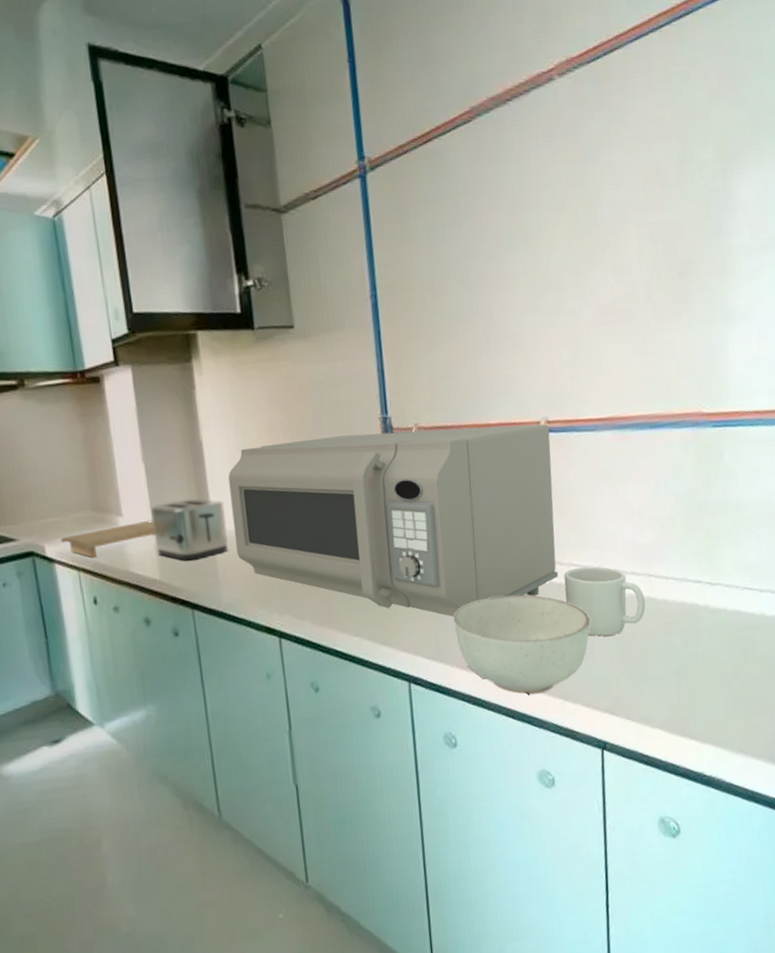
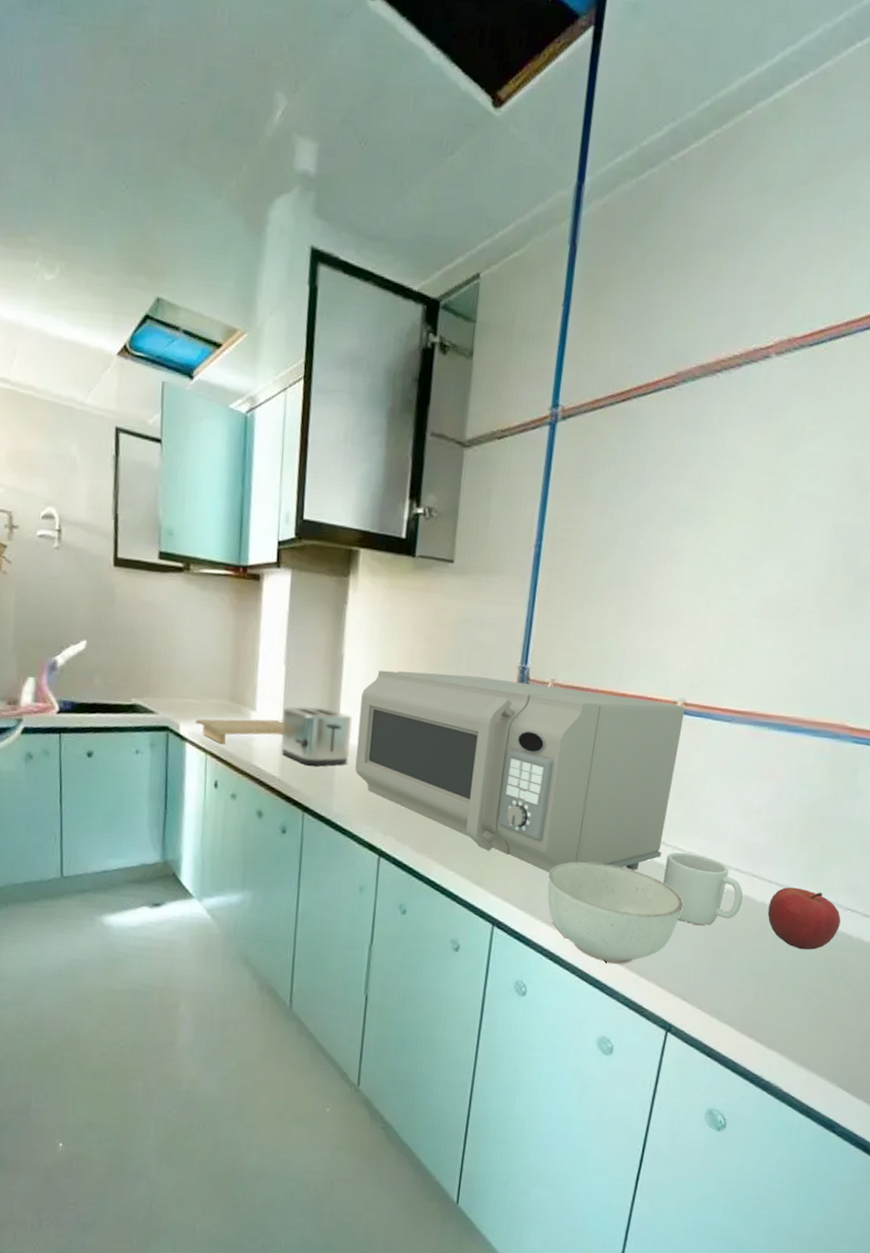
fruit: none [670,577,742,638] -> present [767,887,841,950]

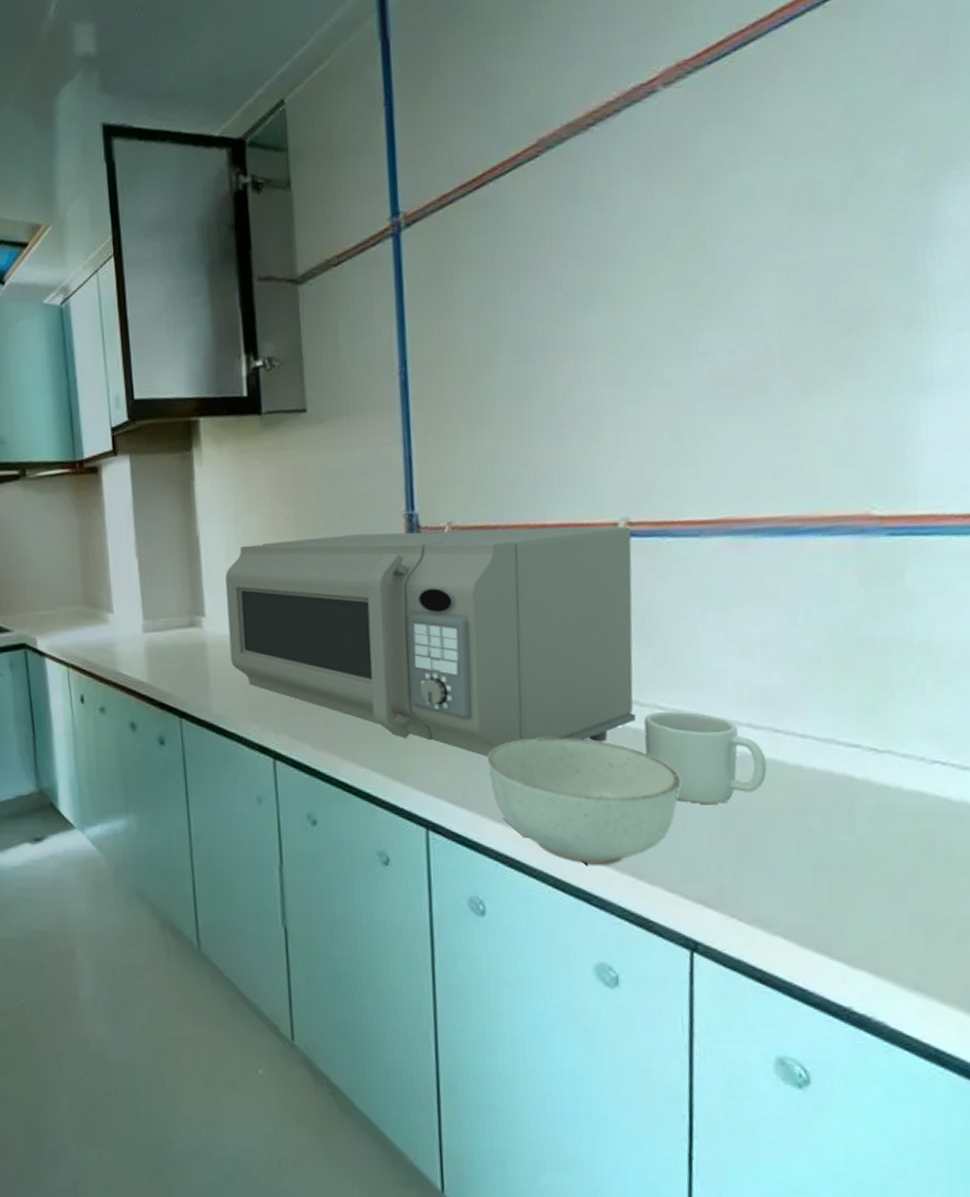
cutting board: present [195,719,284,744] -> none [51,618,145,654]
toaster: present [280,706,352,766] -> none [142,598,222,665]
fruit: present [767,887,841,950] -> none [808,740,928,825]

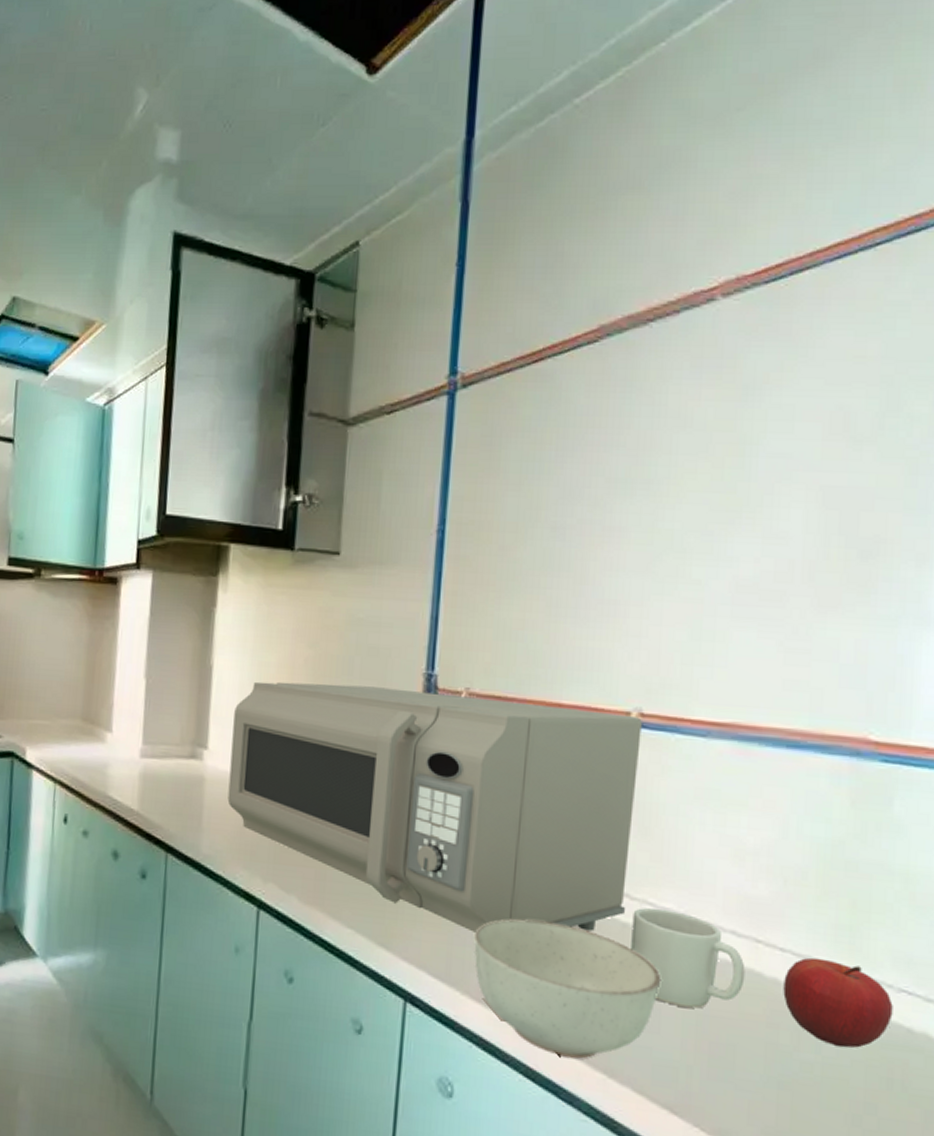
fruit: none [808,740,928,825] -> present [783,957,893,1048]

